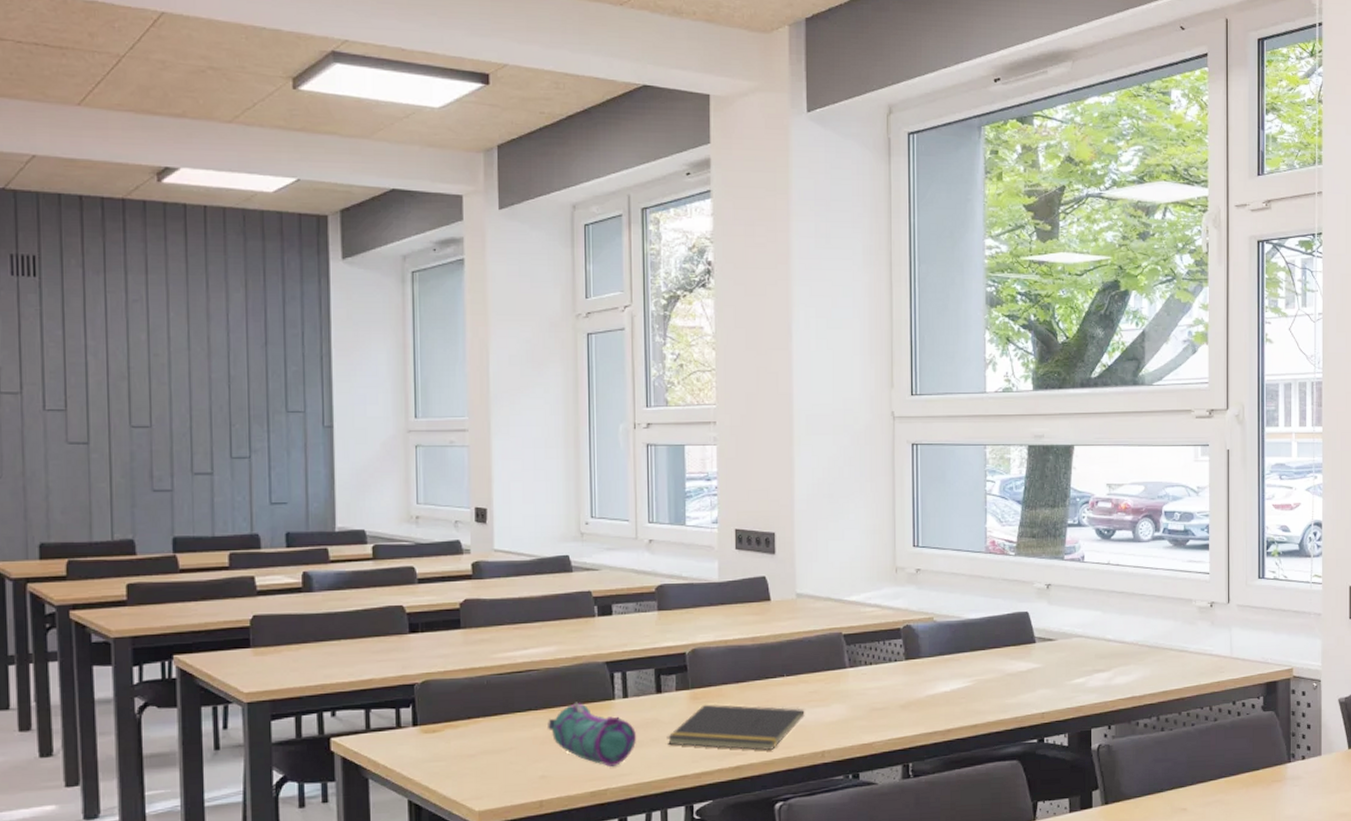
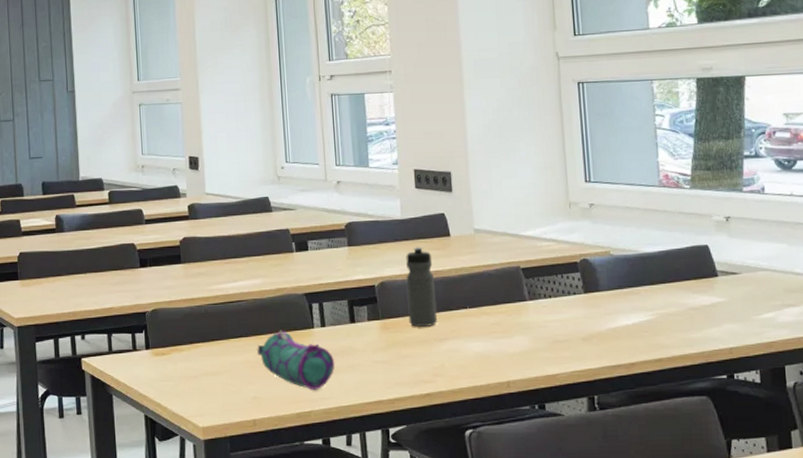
notepad: present [666,704,805,750] -> none [361,333,489,379]
water bottle: none [720,611,752,696] -> present [406,246,438,327]

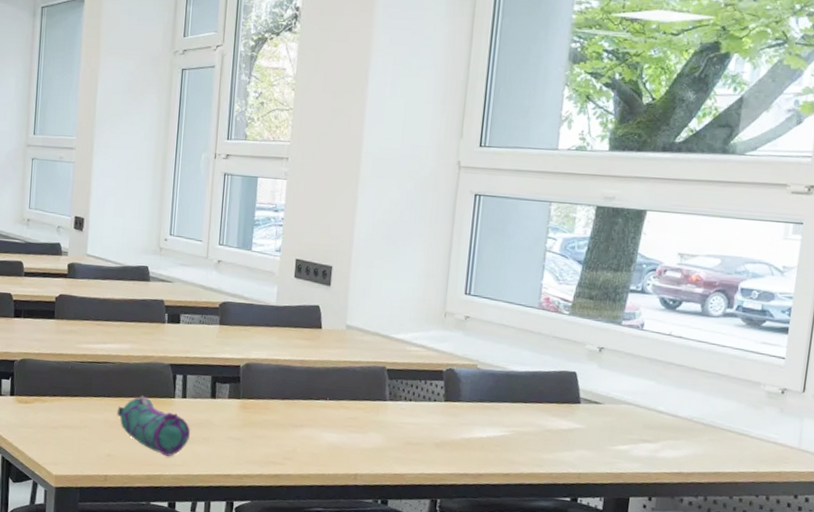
water bottle: present [406,246,438,327] -> none [268,334,300,412]

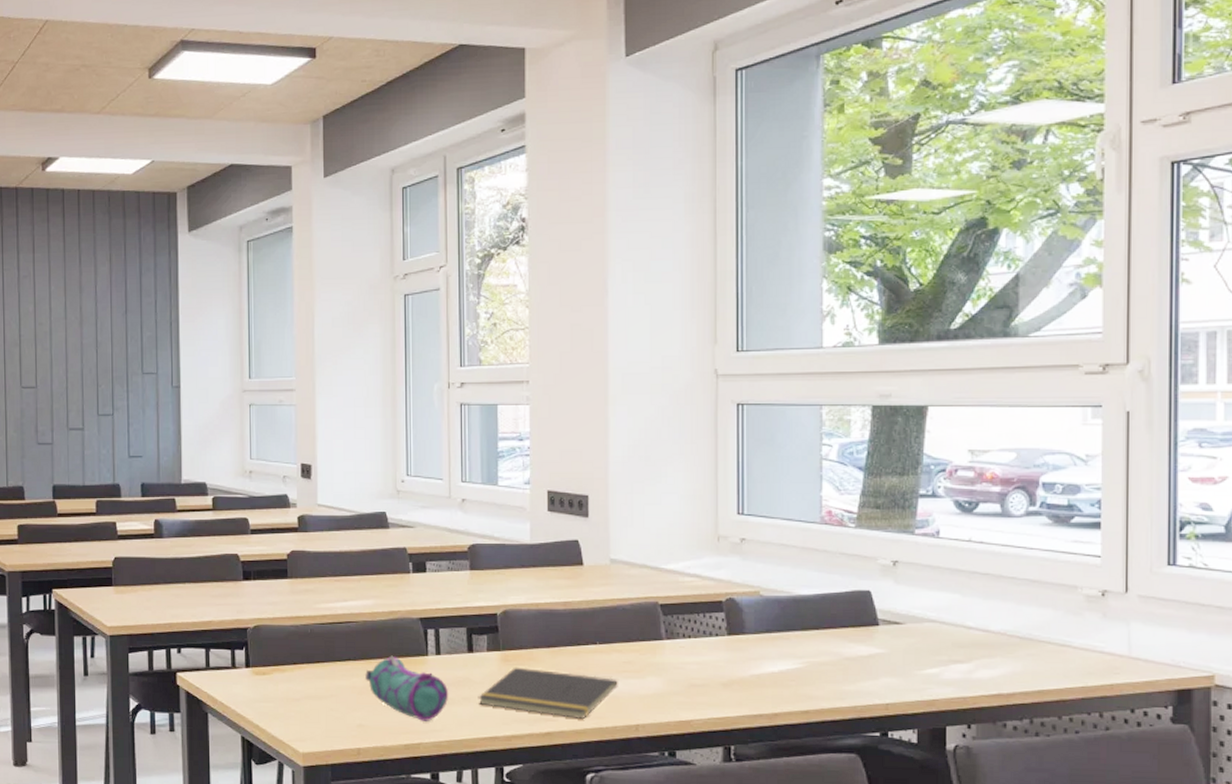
notepad: none [216,414,343,465] -> present [478,667,618,719]

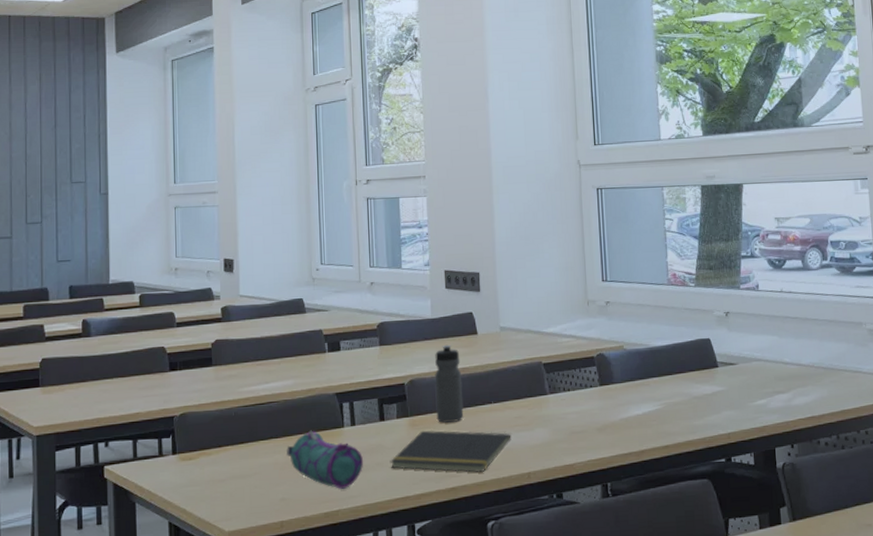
water bottle: none [532,574,564,661] -> present [435,344,464,423]

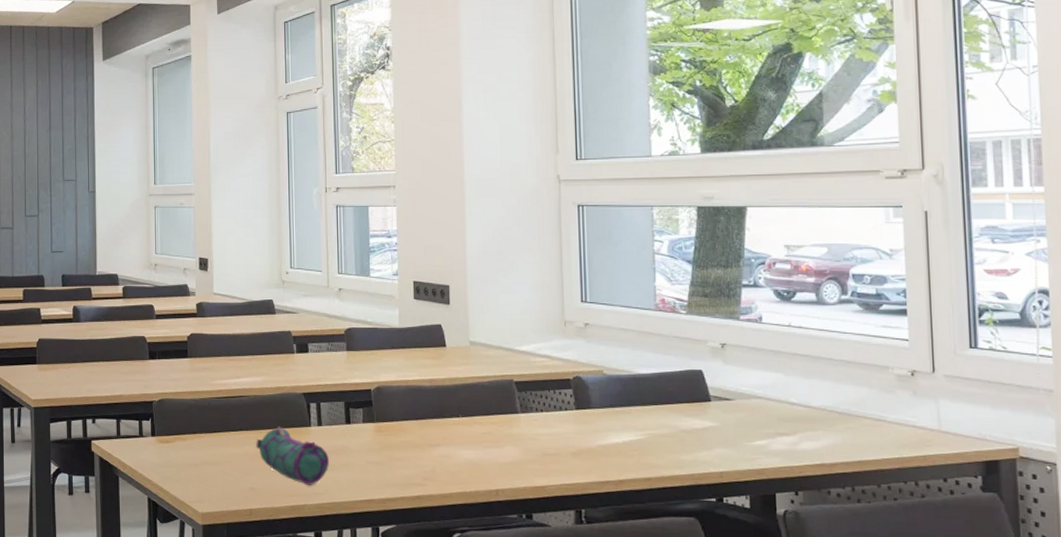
notepad: present [390,430,512,472] -> none [355,437,479,484]
water bottle: present [435,344,464,423] -> none [401,355,430,432]

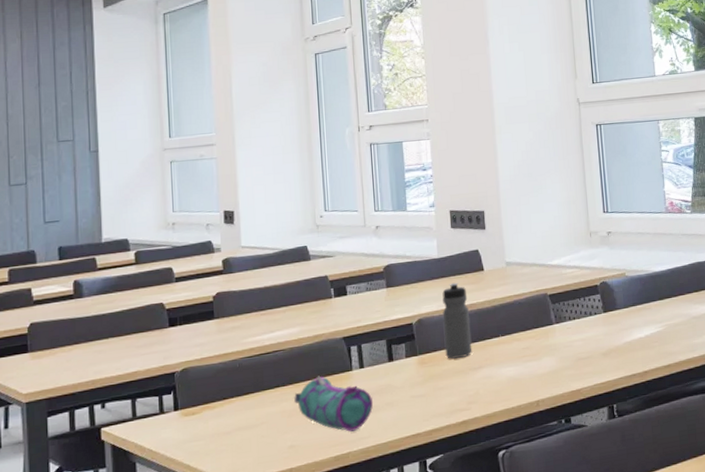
water bottle: none [401,355,430,432] -> present [442,282,473,359]

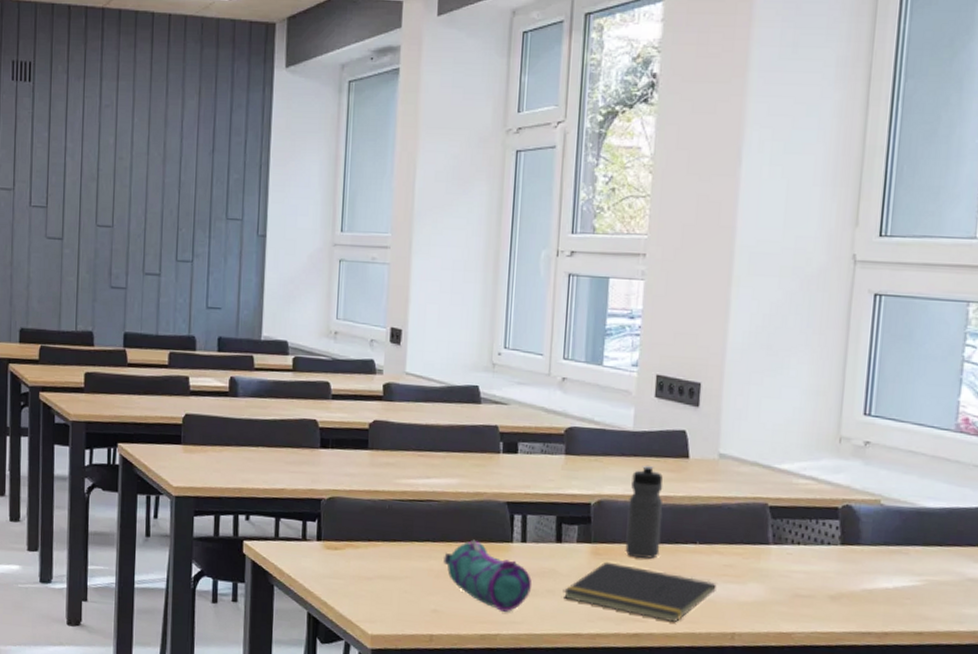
notepad: none [399,363,520,408] -> present [563,561,717,622]

